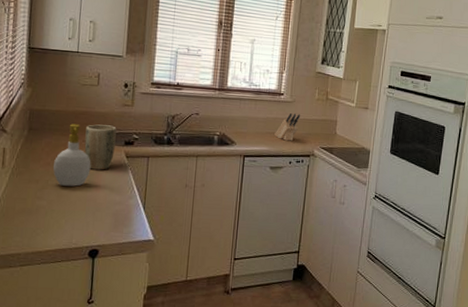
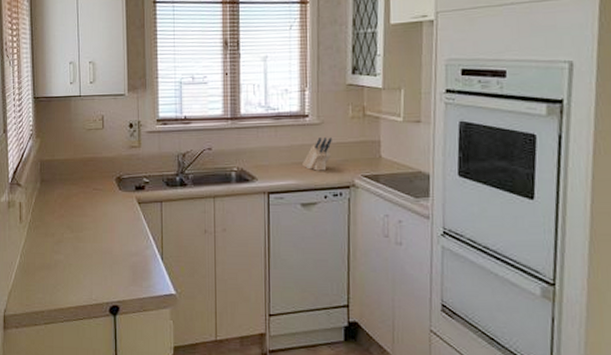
soap bottle: present [53,124,91,187] -> none [67,172,104,238]
plant pot: present [84,124,117,170] -> none [95,170,126,219]

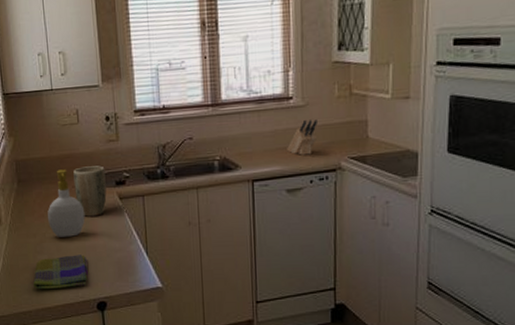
dish towel: none [48,256,104,290] -> present [33,254,89,289]
soap bottle: none [67,172,104,238] -> present [48,169,85,237]
plant pot: none [95,170,126,219] -> present [73,166,107,217]

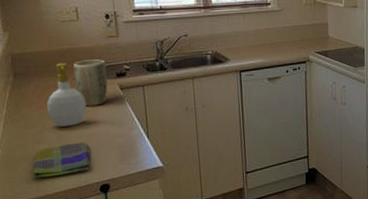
knife block: present [287,119,317,155] -> none [267,22,290,50]

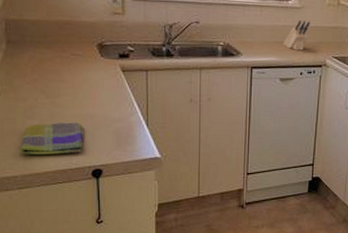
soap bottle: present [47,63,87,127] -> none [41,35,84,104]
plant pot: present [73,59,108,107] -> none [73,35,109,86]
knife block: none [267,22,290,50] -> present [283,20,310,51]

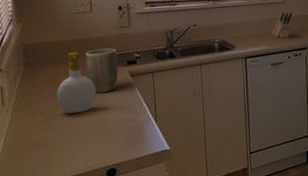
dish towel: present [21,122,85,155] -> none [39,127,99,164]
soap bottle: none [41,35,84,104] -> present [57,52,97,114]
plant pot: none [73,35,109,86] -> present [85,48,118,93]

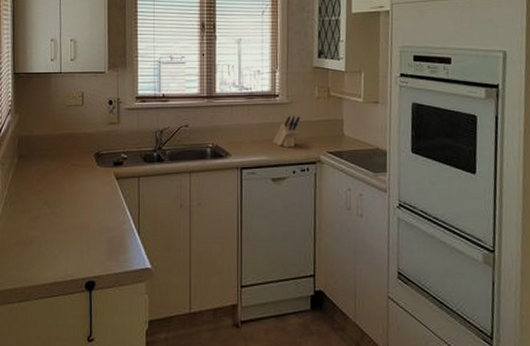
soap bottle: present [57,52,97,114] -> none [44,147,81,214]
plant pot: present [85,48,118,93] -> none [73,146,104,194]

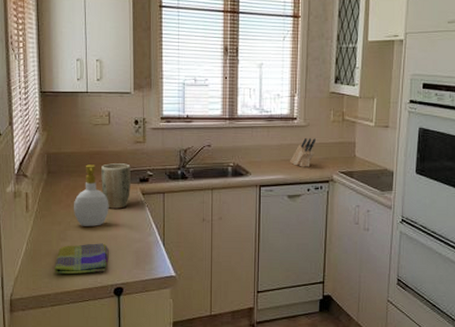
dish towel: none [23,232,80,266] -> present [55,243,109,274]
soap bottle: none [44,147,81,214] -> present [74,164,109,226]
plant pot: none [73,146,104,194] -> present [101,163,131,209]

